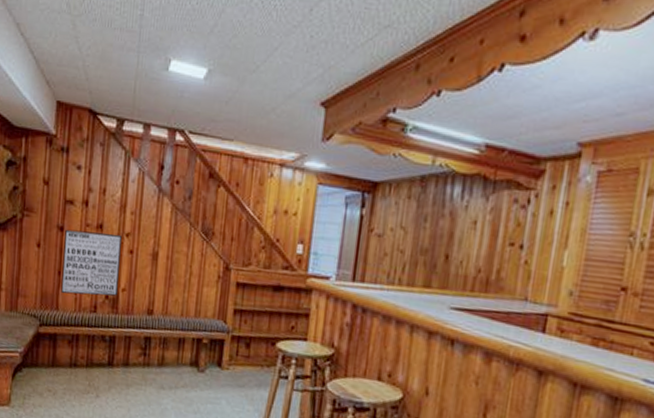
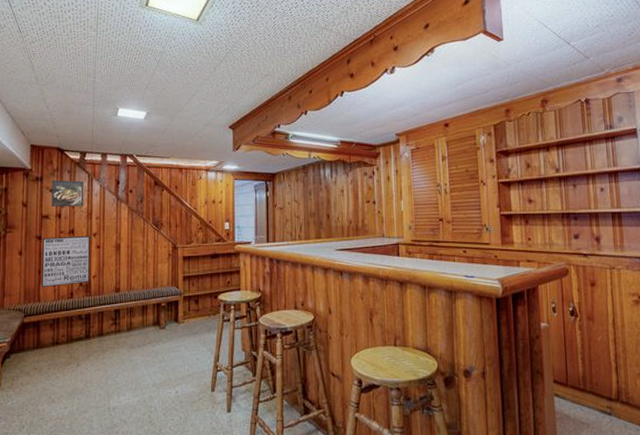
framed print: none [78,154,119,195] -> present [51,180,84,208]

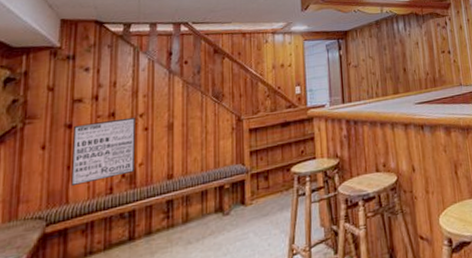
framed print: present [51,180,84,208] -> none [86,55,128,89]

